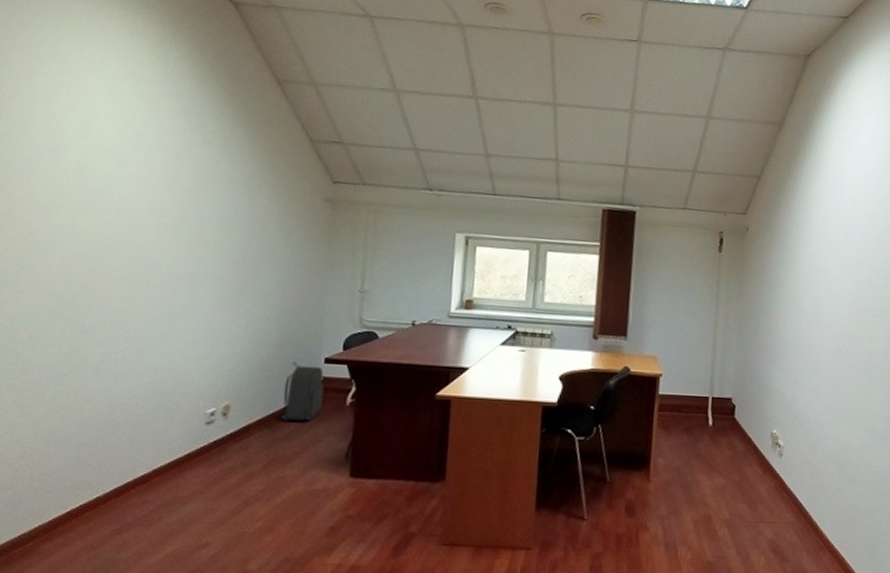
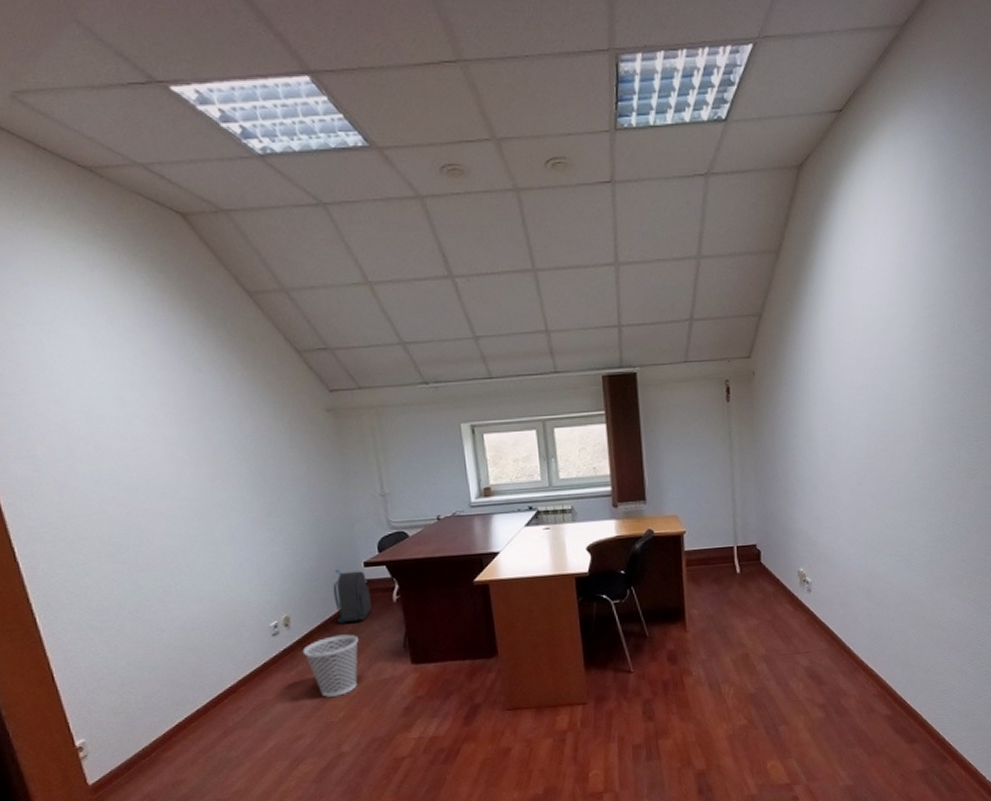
wastebasket: none [233,433,299,503] -> present [302,634,358,697]

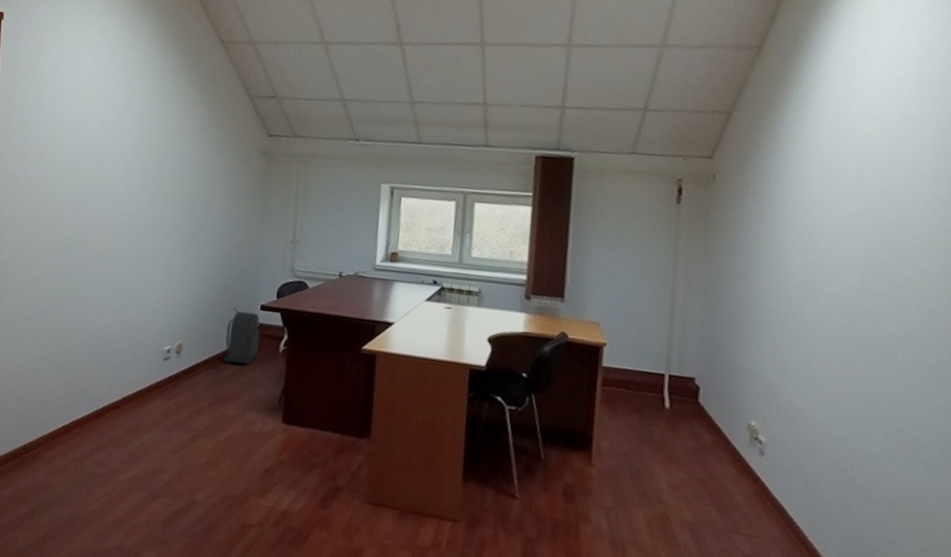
wastebasket: present [302,634,358,697] -> none [185,373,238,439]

